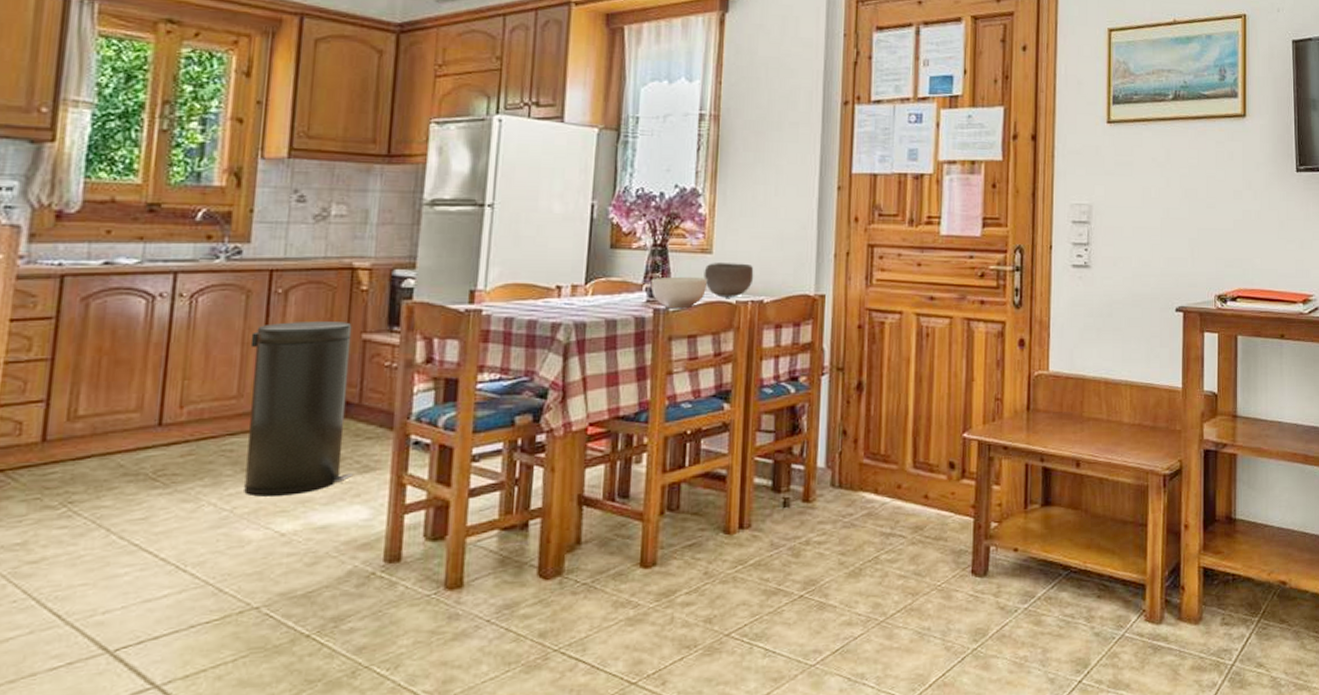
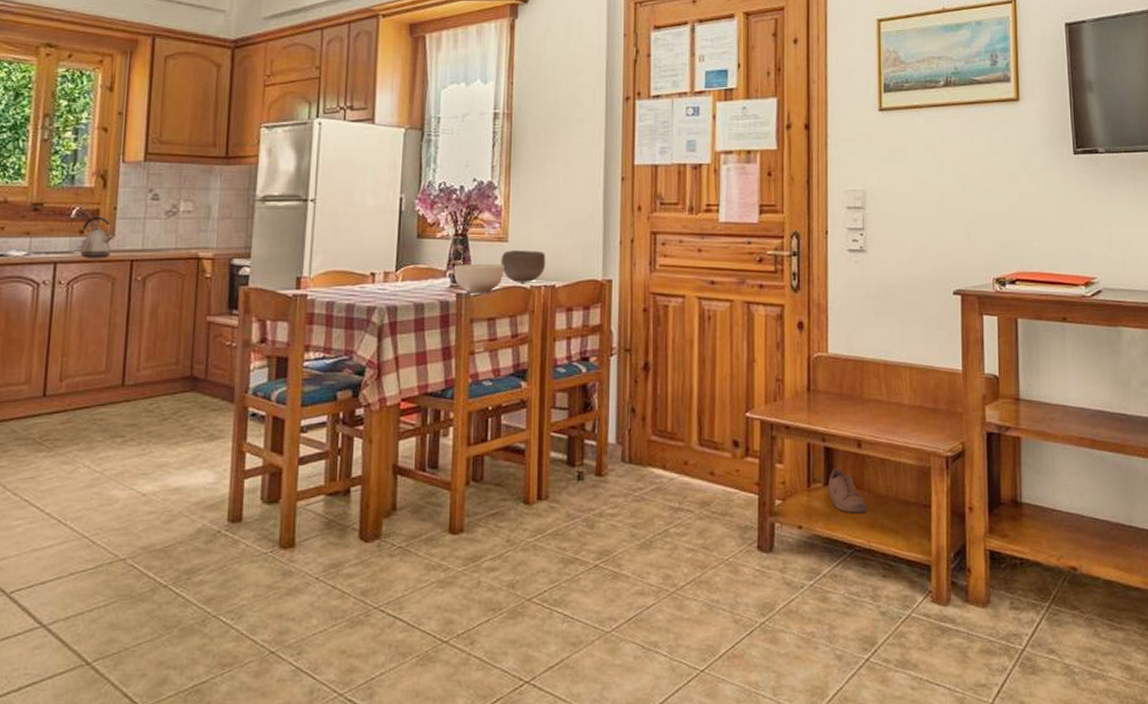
kettle: none [205,219,251,268] -> present [78,216,115,258]
pedal bin: present [244,320,354,497] -> none [112,304,202,461]
shoe: none [1045,489,1084,535] -> present [828,468,868,514]

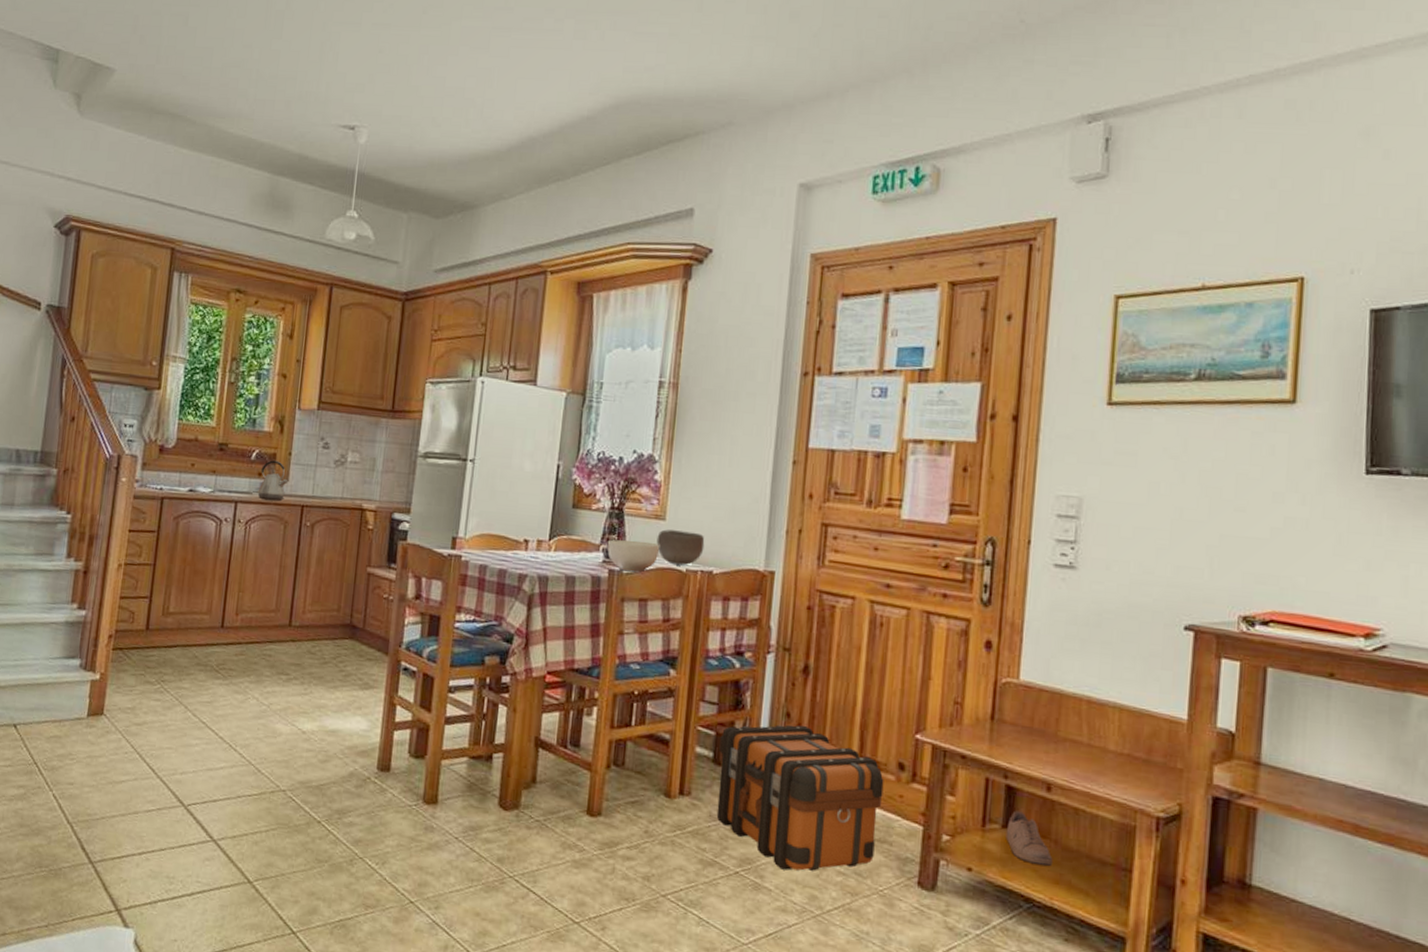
suitcase: none [572,418,722,556] -> present [716,724,884,871]

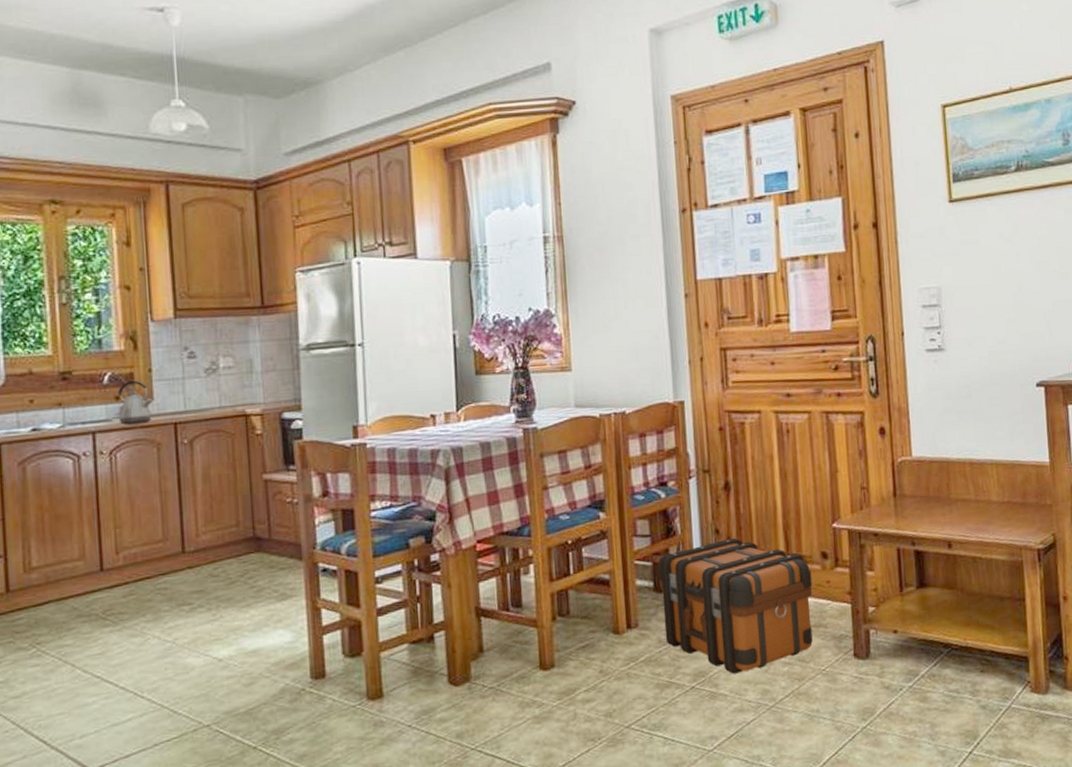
bowl: present [607,539,660,573] -> none [517,394,571,428]
bowl: present [656,529,705,566] -> none [566,377,614,413]
shoe: present [1005,811,1053,867] -> none [920,570,962,614]

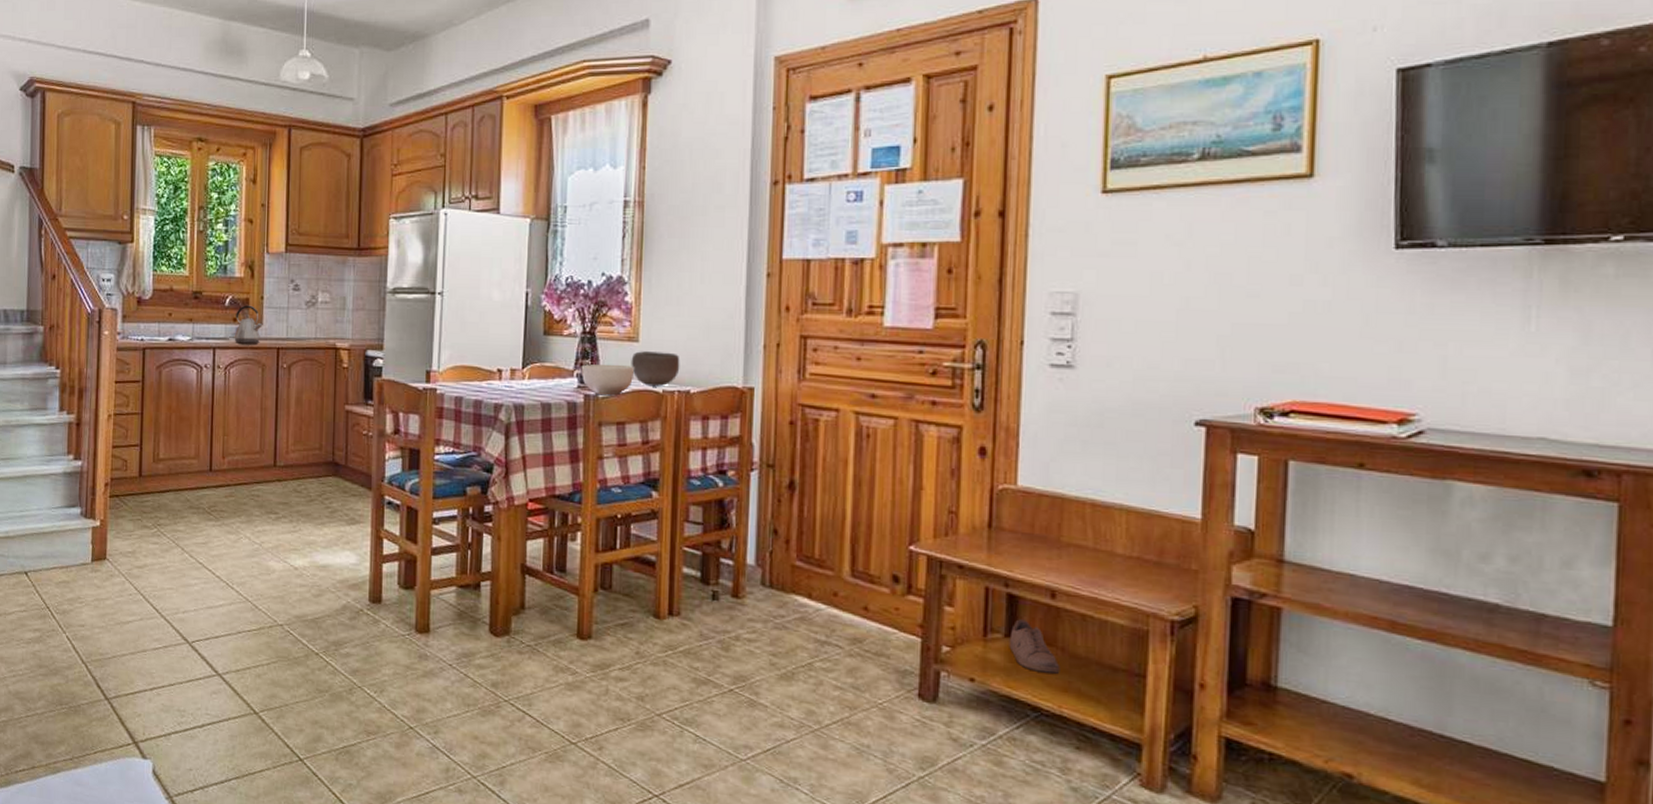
bowl: none [517,394,571,428] -> present [581,364,635,396]
bowl: none [566,377,614,413] -> present [631,351,680,387]
suitcase: present [657,537,813,674] -> none [706,541,878,687]
shoe: none [920,570,962,614] -> present [1009,619,1060,675]

